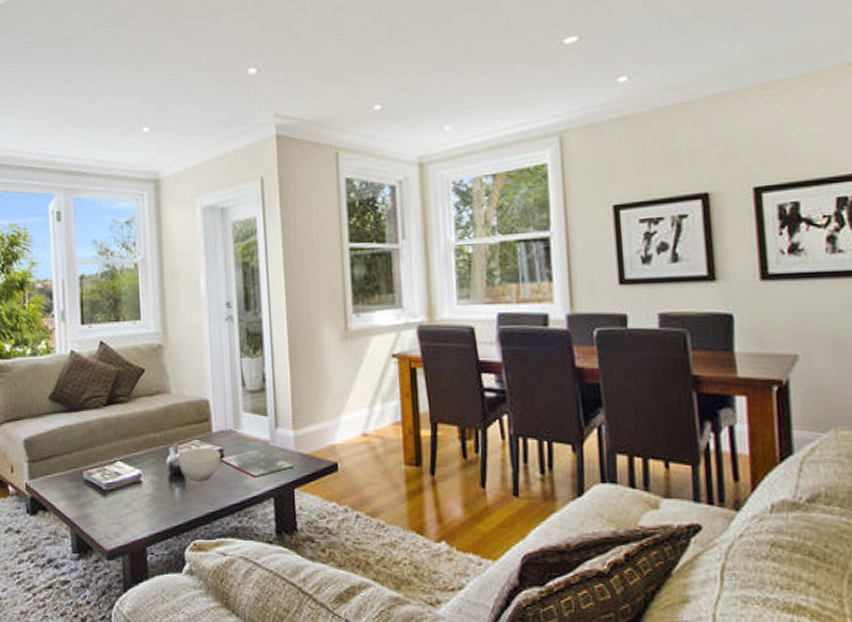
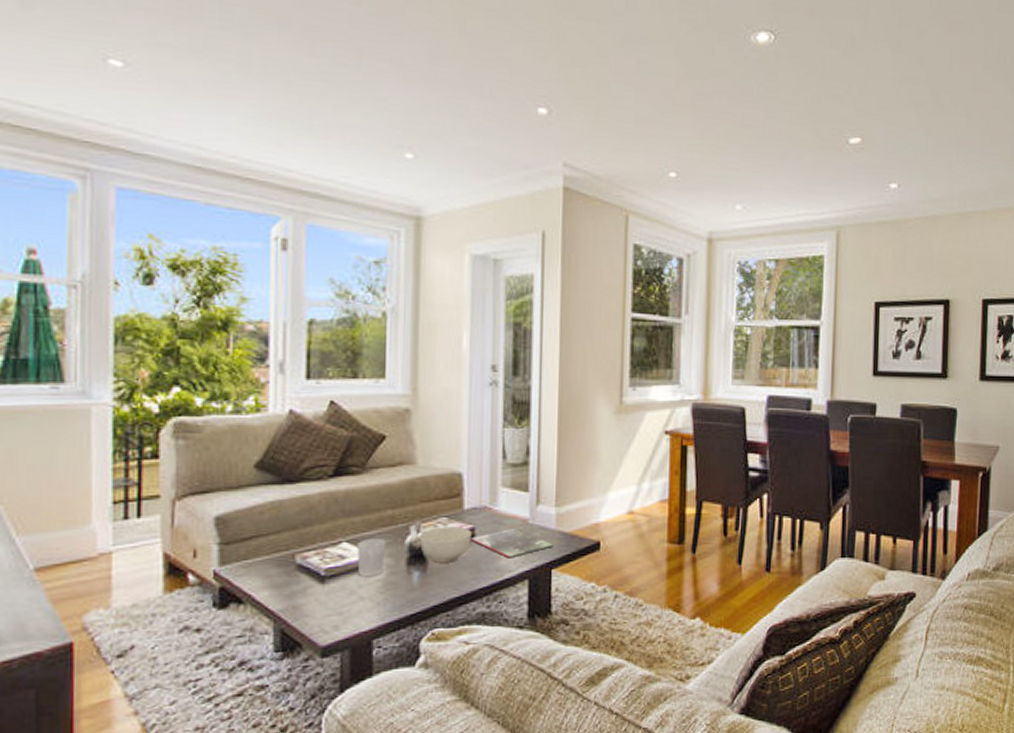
candle holder: none [129,458,152,492] -> present [357,539,386,577]

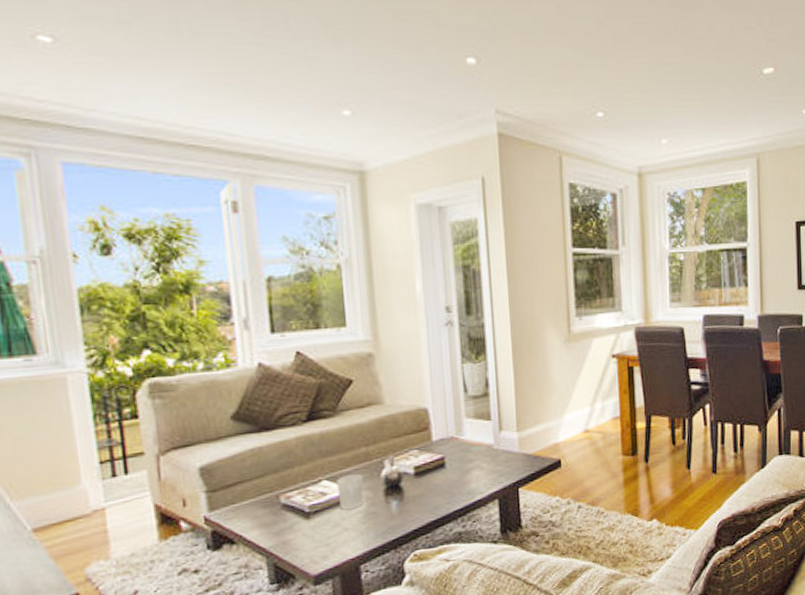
bowl: present [420,527,471,563] -> none [394,457,442,492]
magazine: present [469,528,554,558] -> none [440,454,519,482]

